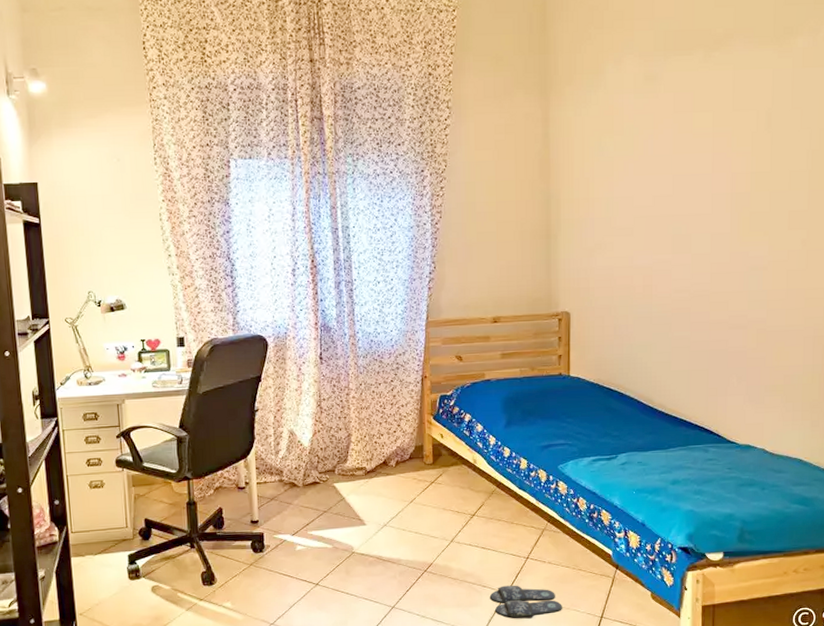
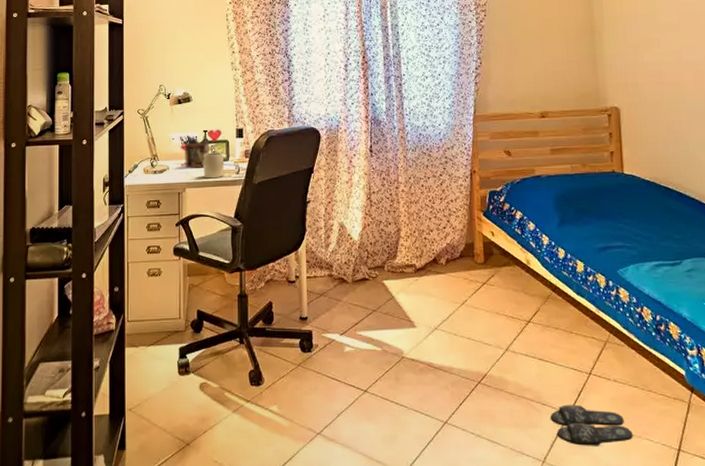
desk organizer: none [121,342,149,379] -> present [185,133,210,168]
mug: none [142,362,166,389] -> present [203,152,224,179]

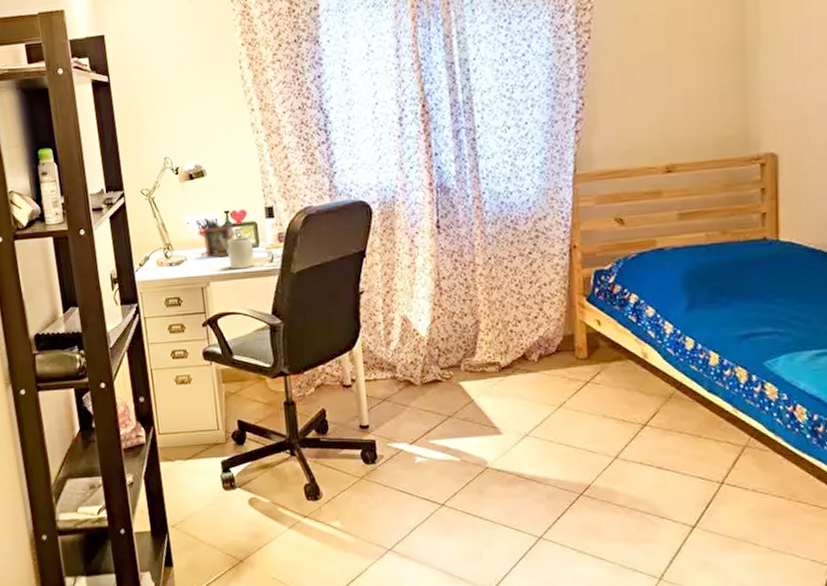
slippers: present [551,405,633,445] -> none [671,517,774,561]

